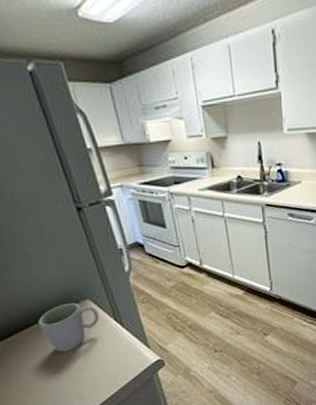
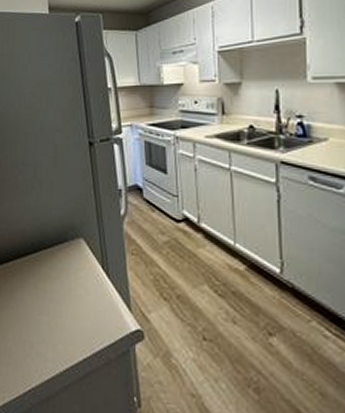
mug: present [37,302,100,353] -> none [35,237,89,292]

